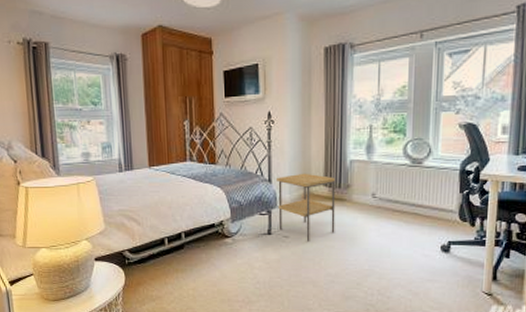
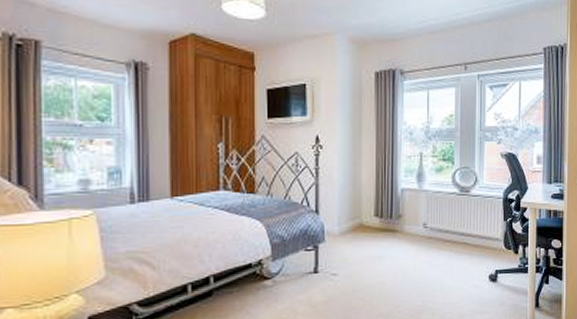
side table: present [277,173,336,241] -> none [325,202,387,278]

